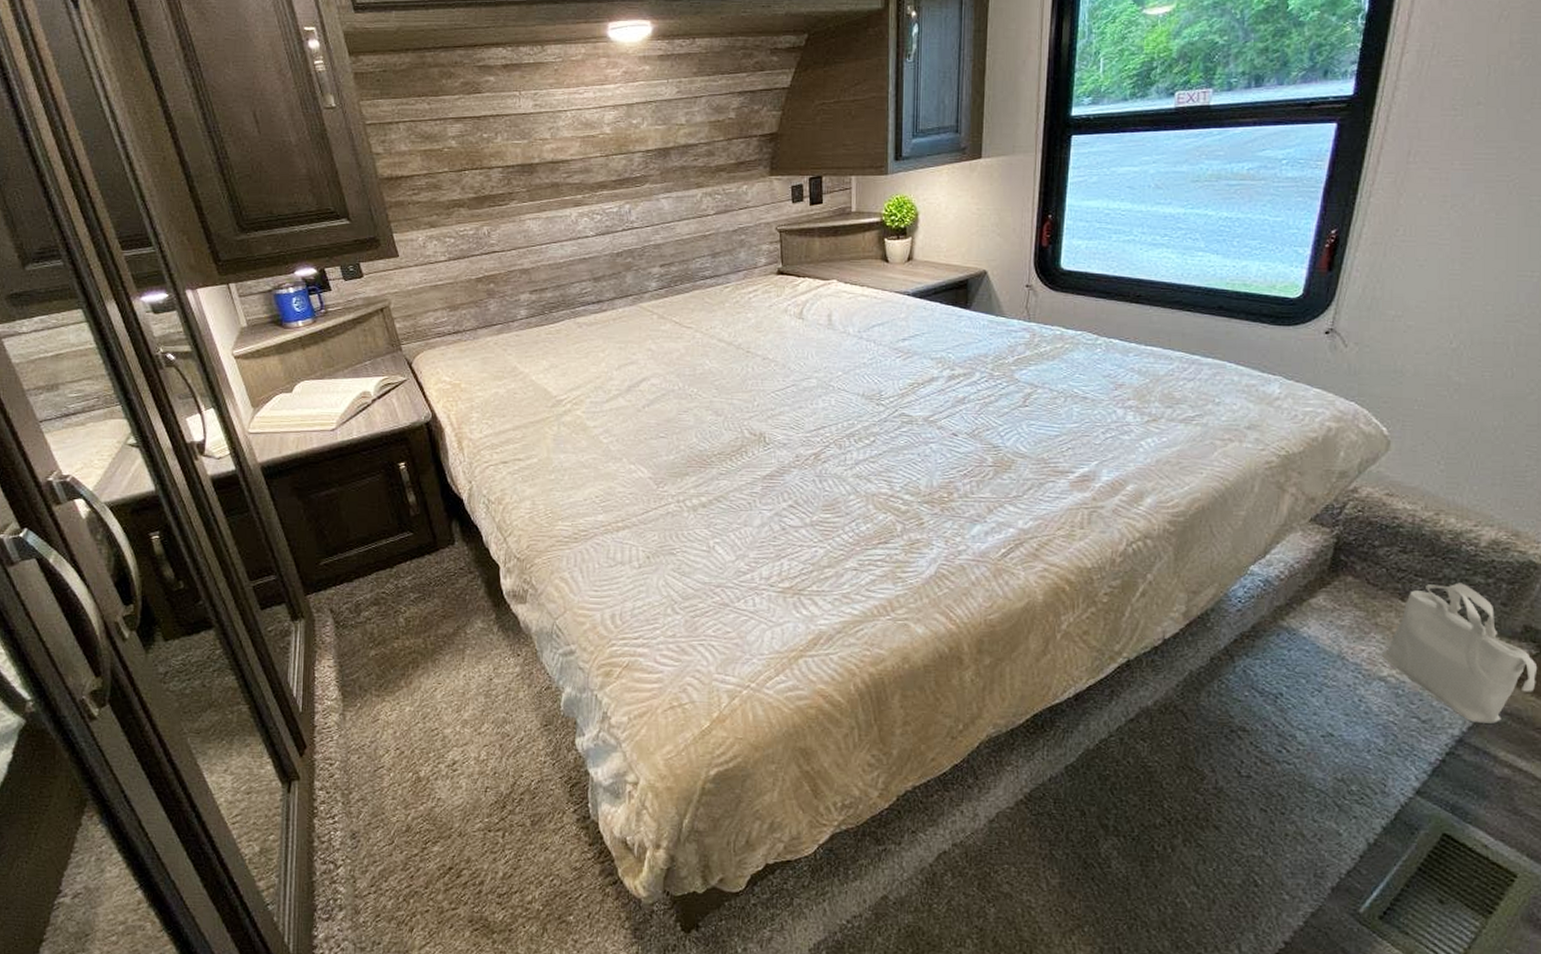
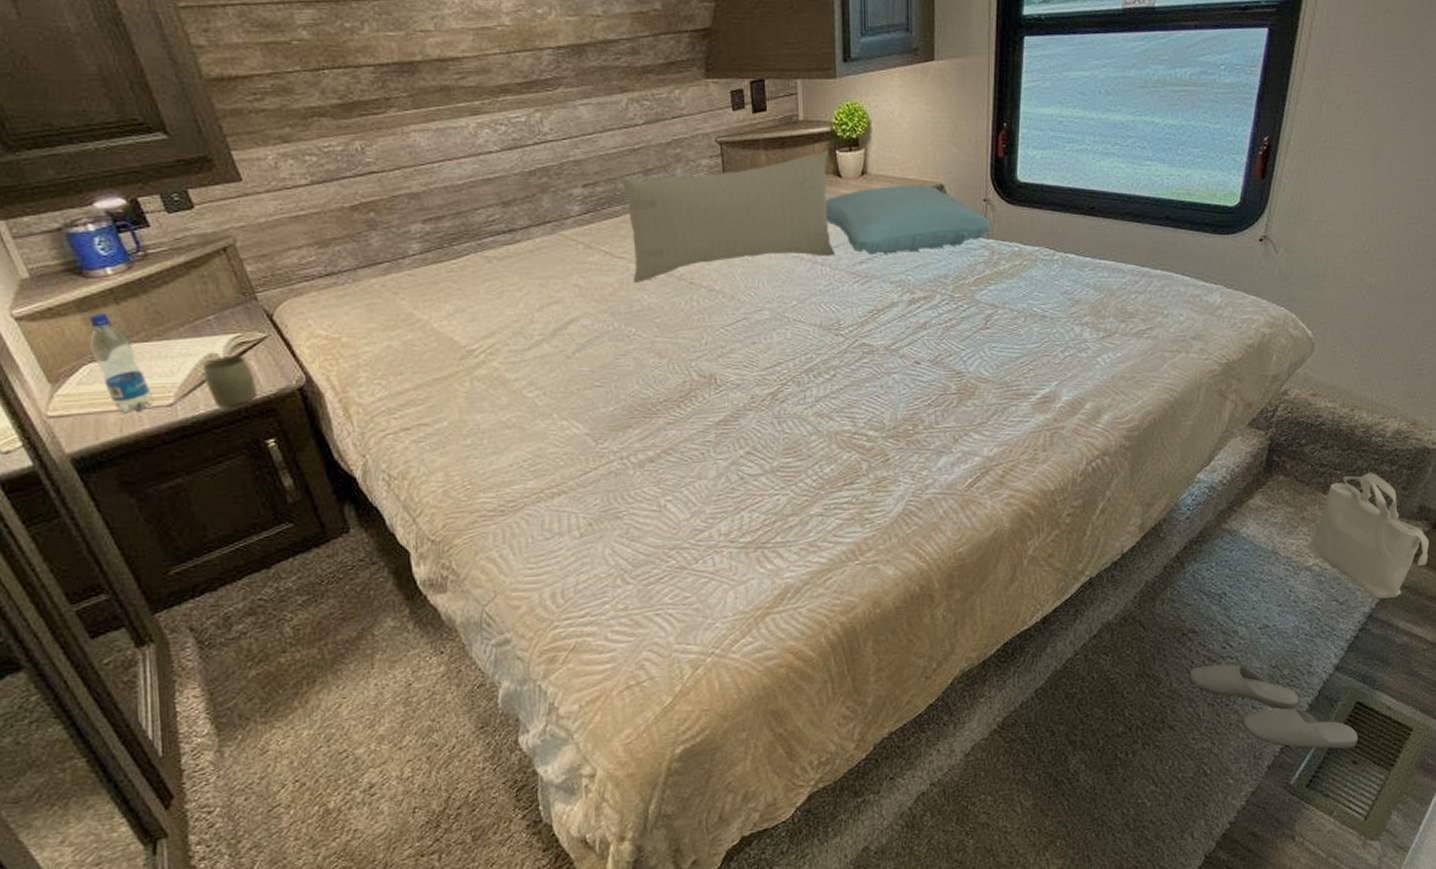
bottle: none [282,356,321,434] -> present [88,314,152,414]
mug: none [357,393,396,434] -> present [202,355,258,407]
pillow: none [692,238,880,349] -> present [620,150,836,282]
pillow: none [872,270,1033,334] -> present [825,185,991,256]
slippers: none [1238,767,1445,884] -> present [1189,664,1358,749]

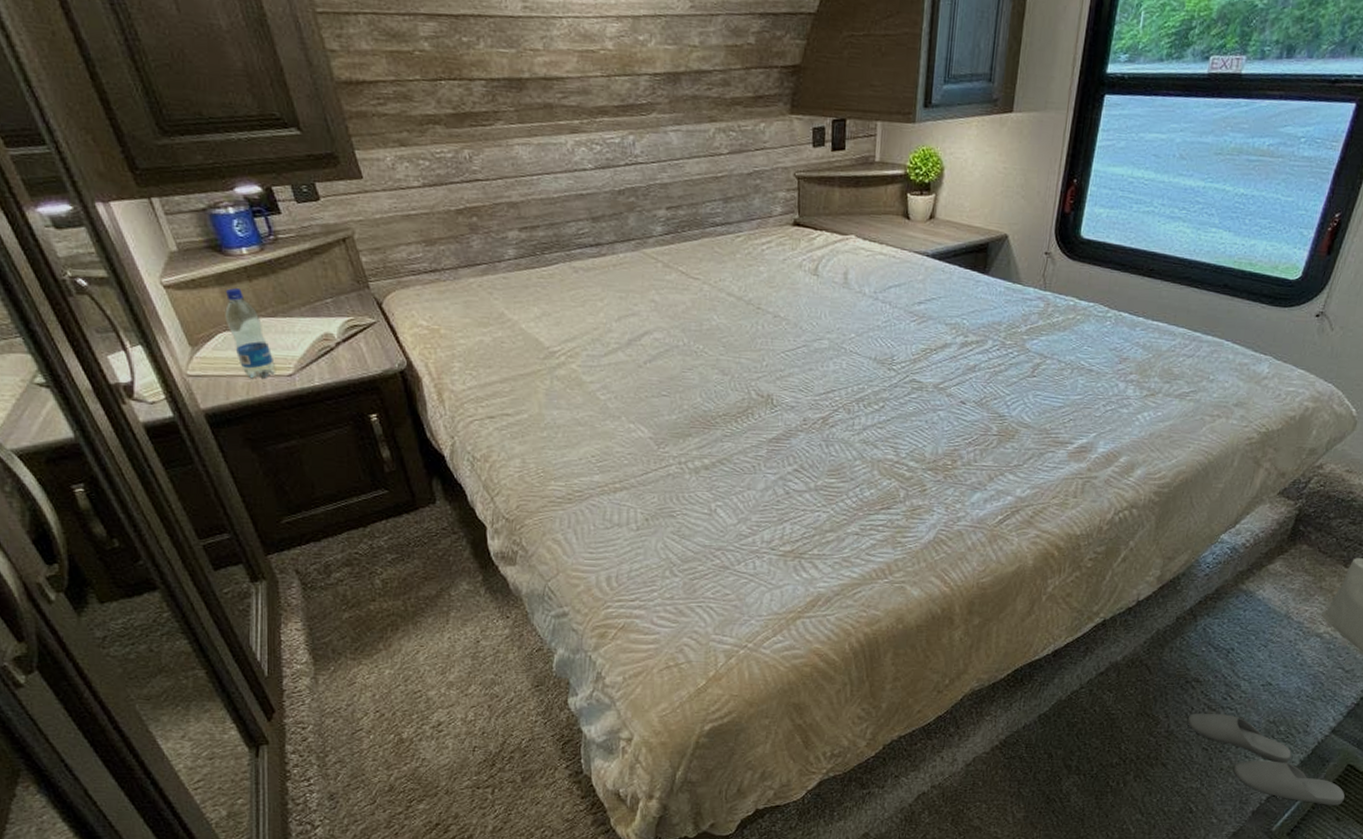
mug: present [202,355,258,407] -> none [319,336,365,382]
pillow: present [620,150,836,282] -> none [701,192,900,303]
pillow: present [825,185,991,256] -> none [891,231,1050,298]

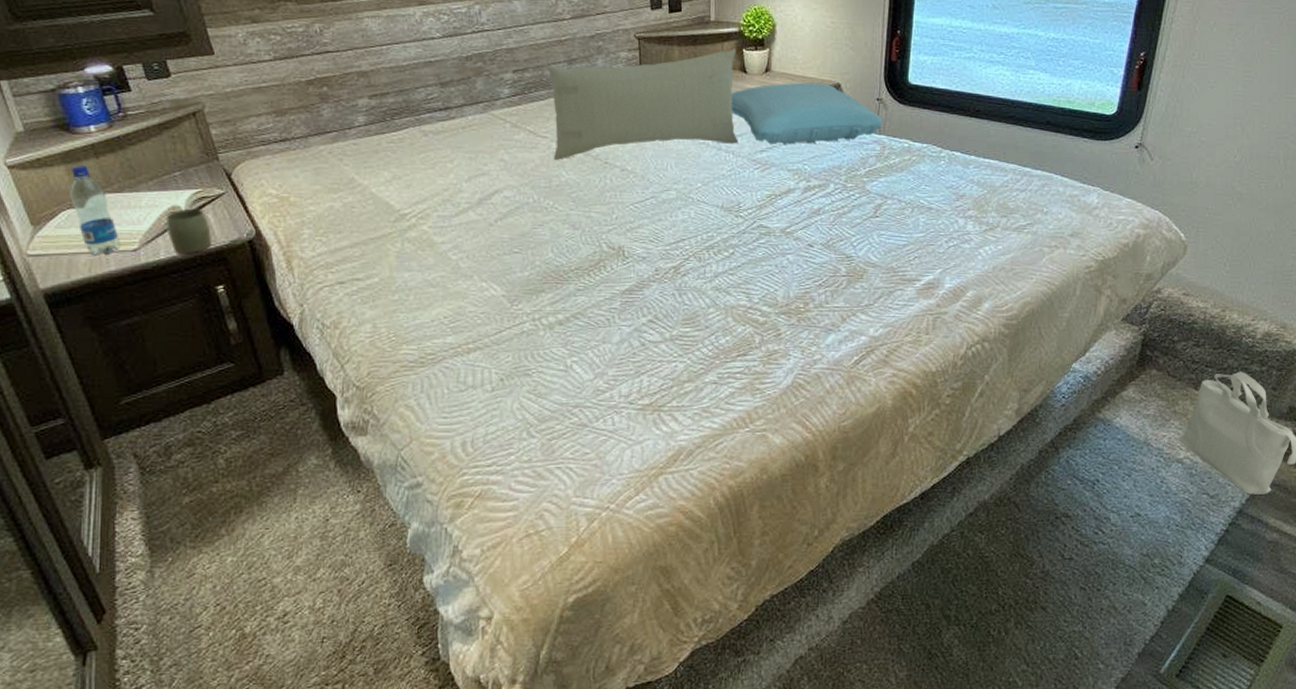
mug: none [319,336,365,382] -> present [165,208,212,254]
pillow: none [701,192,900,303] -> present [547,49,739,160]
pillow: none [891,231,1050,298] -> present [730,82,883,145]
slippers: present [1187,713,1345,806] -> none [1061,549,1228,641]

